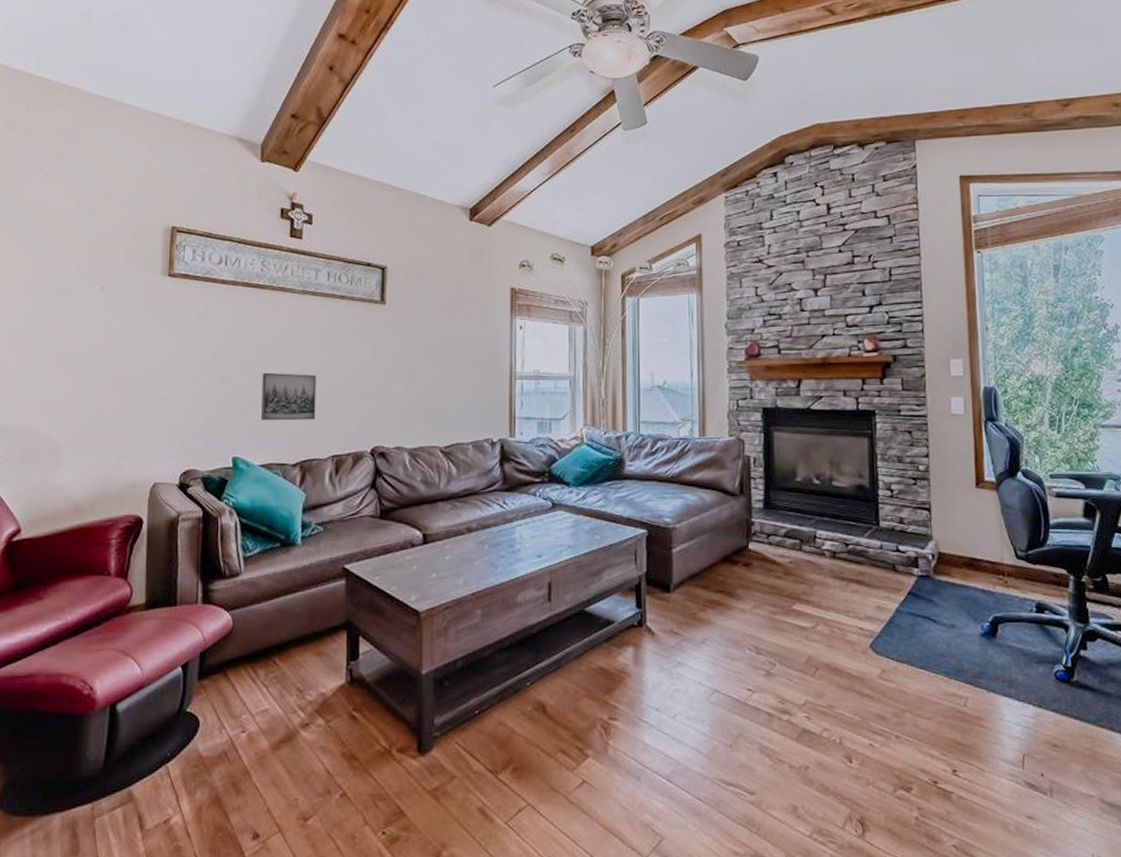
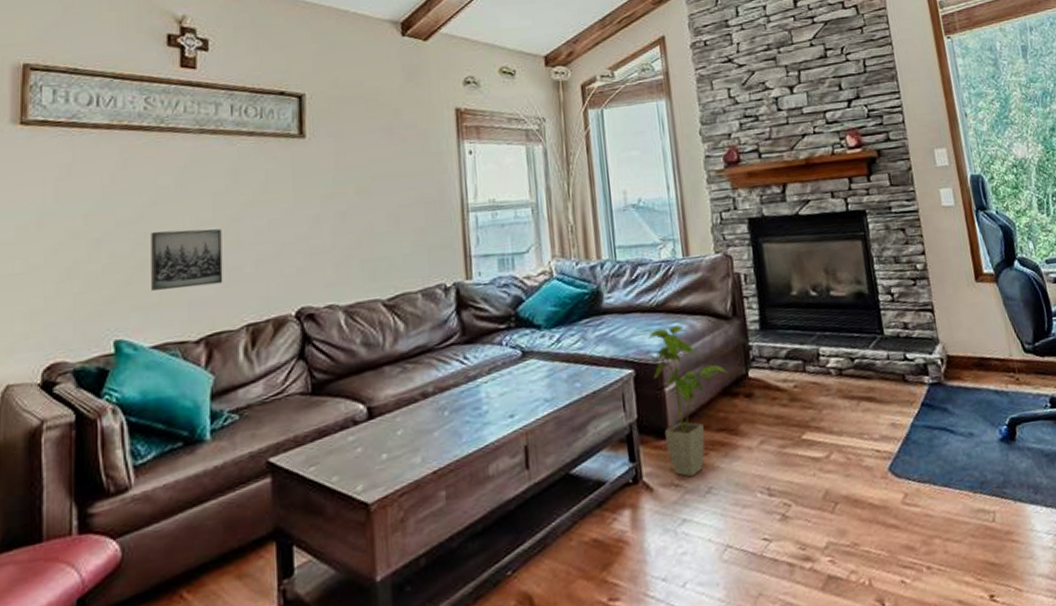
house plant: none [662,496,731,628] -> present [648,325,729,477]

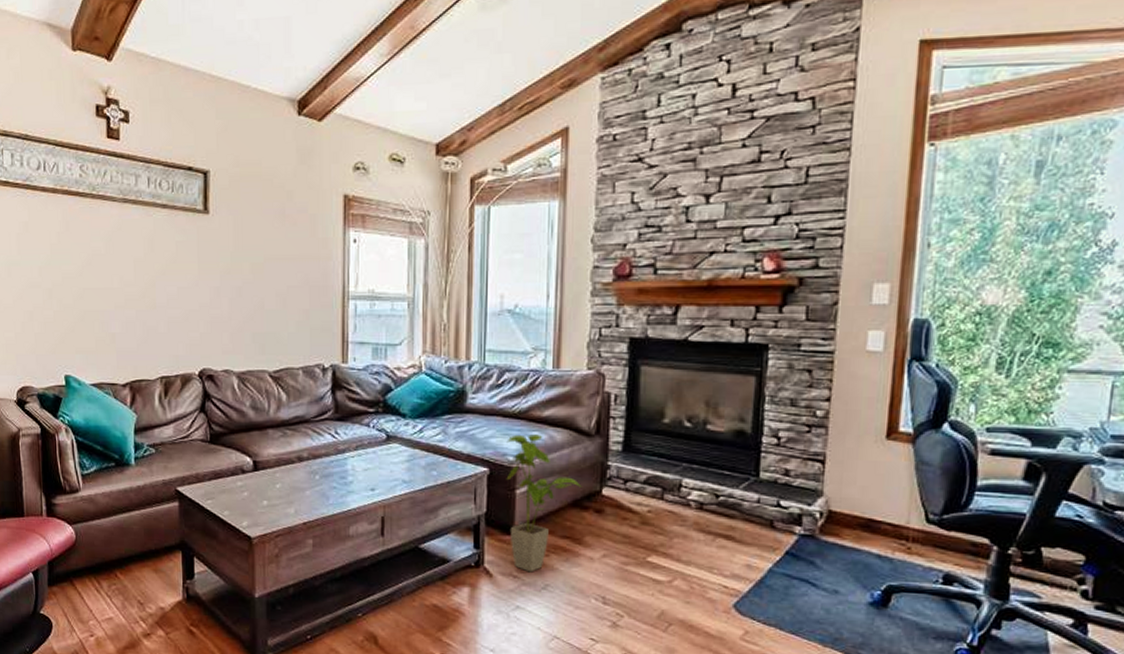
wall art: present [150,229,223,291] -> none [88,288,143,339]

